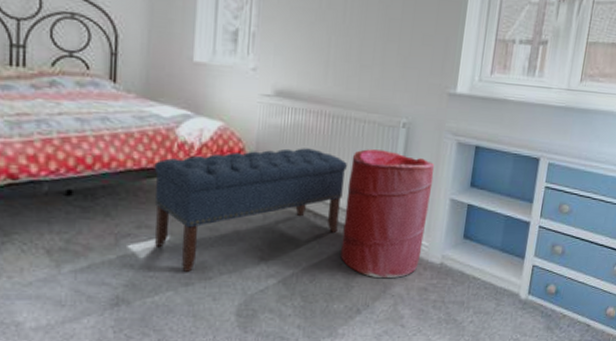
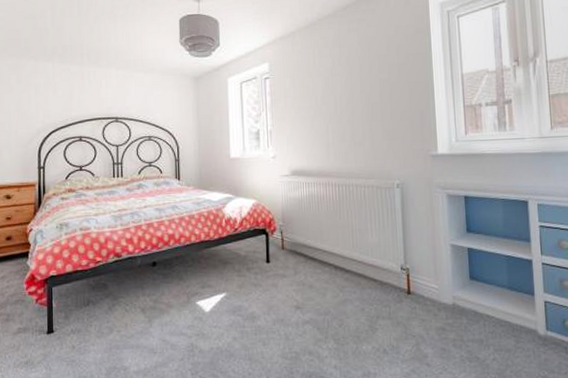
bench: present [154,148,347,272] -> none [210,213,356,322]
laundry hamper: present [340,149,435,278] -> none [358,208,433,320]

